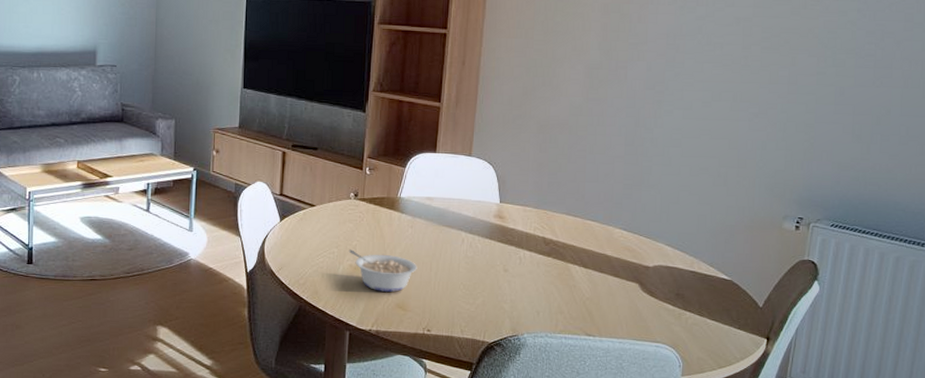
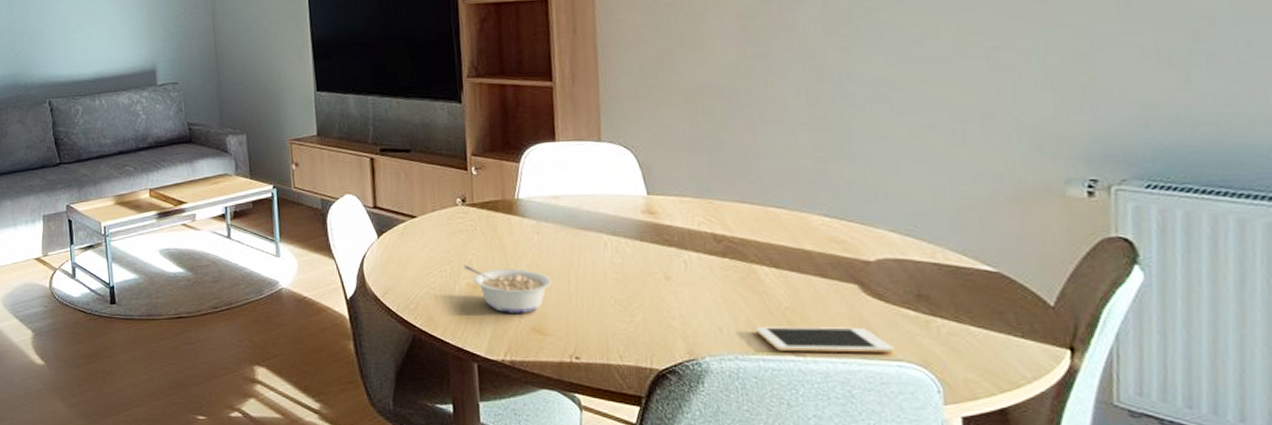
cell phone: none [563,312,655,336] -> present [755,326,894,353]

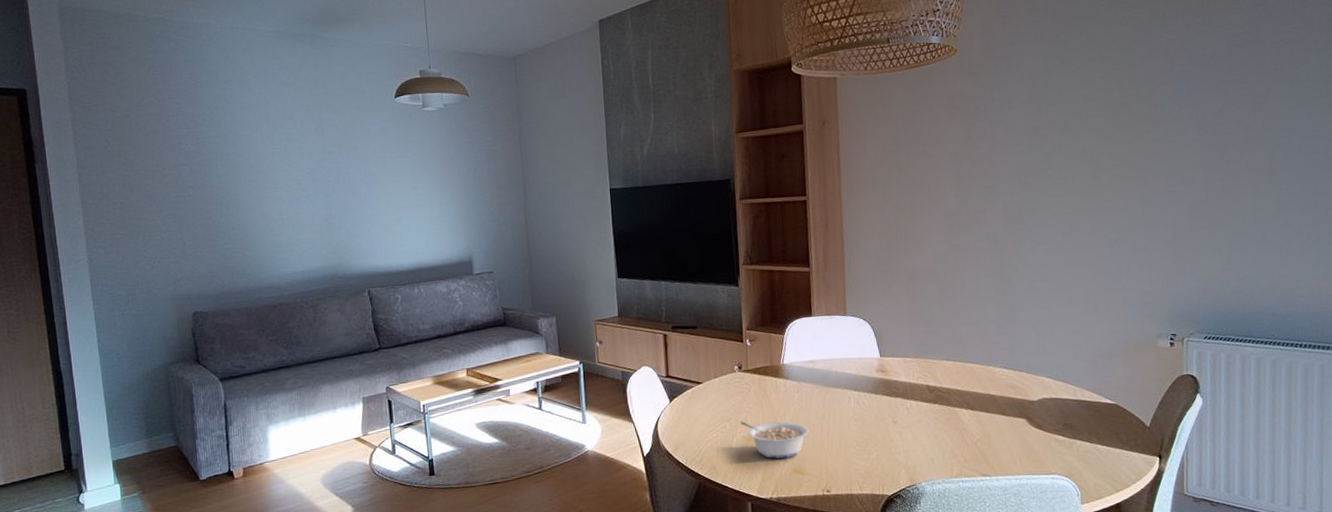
cell phone: present [755,326,894,353] -> none [956,451,1050,473]

